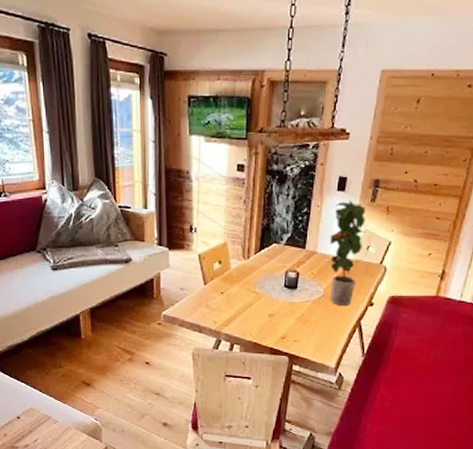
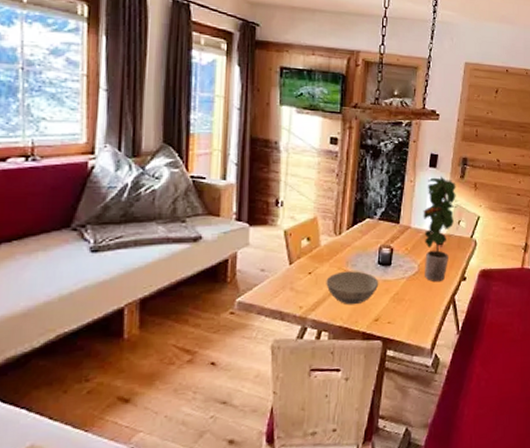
bowl: none [236,293,286,323] -> present [326,271,379,305]

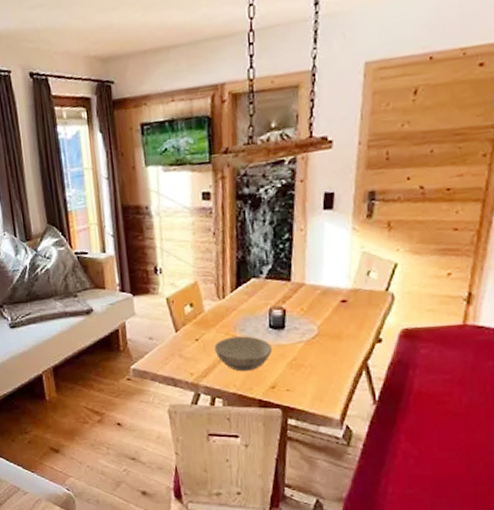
potted plant: present [423,176,457,282] -> none [319,218,365,346]

